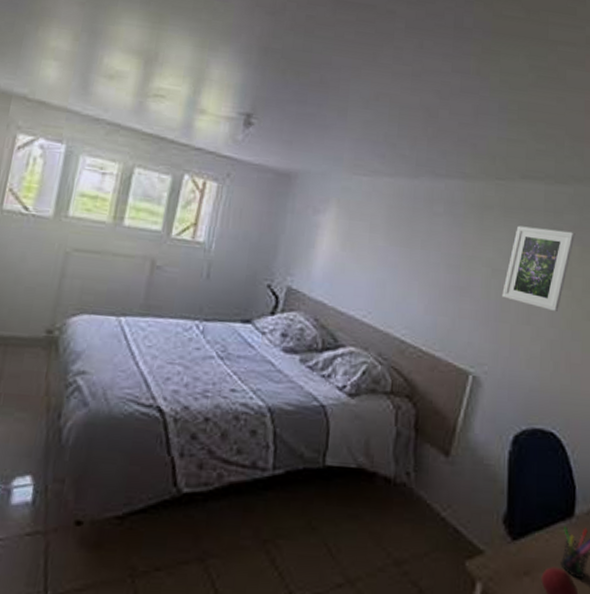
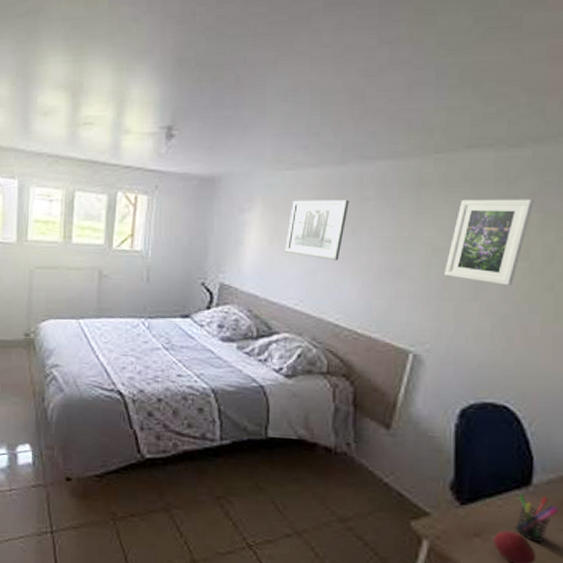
wall art: none [356,207,420,274] -> present [285,199,349,261]

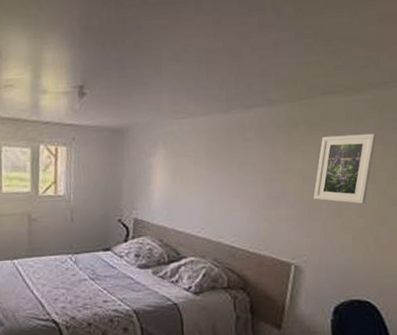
wall art: present [285,199,349,261] -> none [186,141,235,193]

